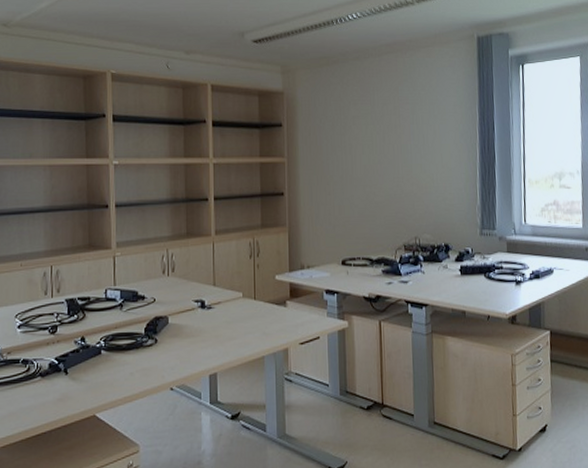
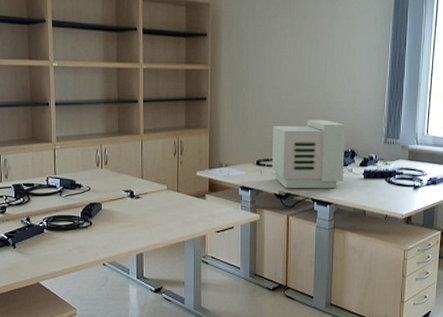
computer monitor: none [358,212,439,291] -> present [271,120,346,189]

